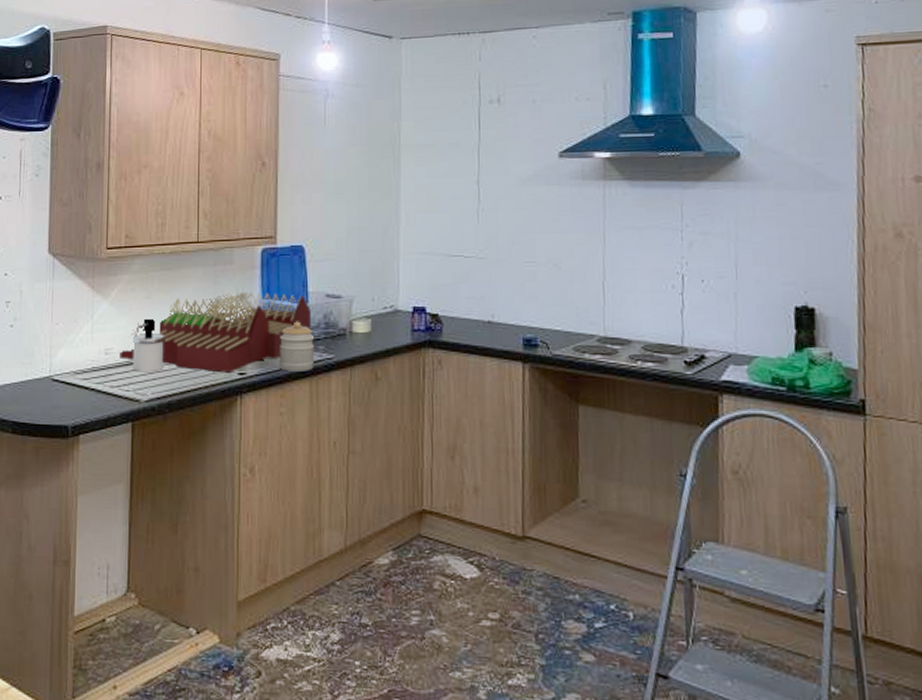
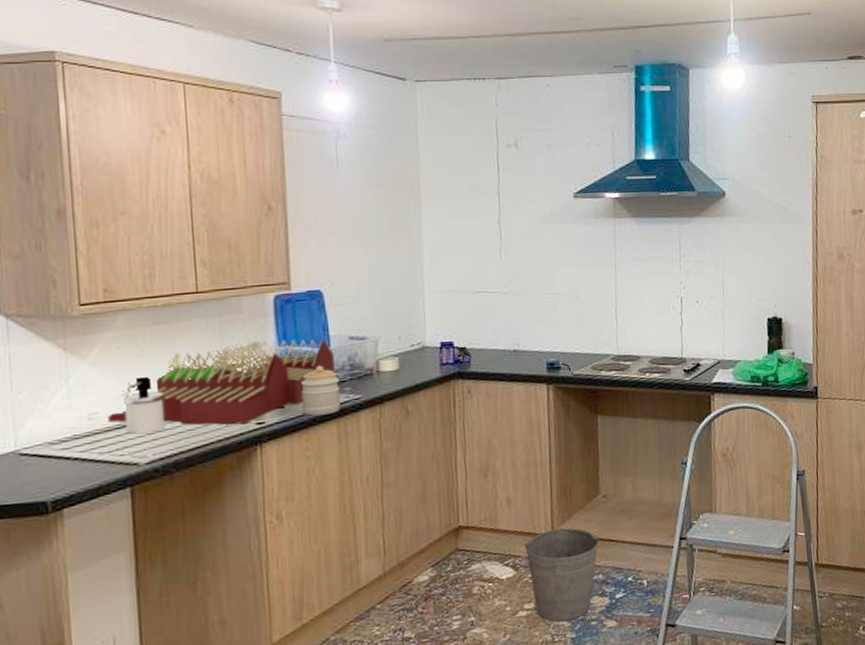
bucket: none [491,531,577,643] -> present [524,528,600,622]

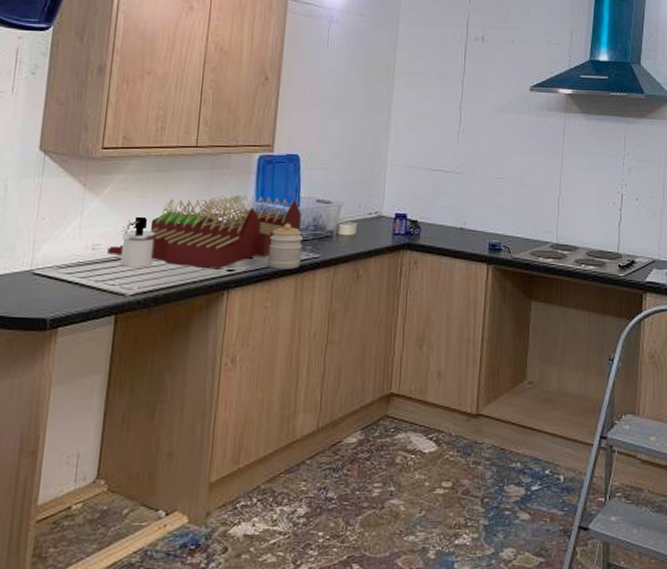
bucket: present [524,528,600,622] -> none [449,410,522,506]

